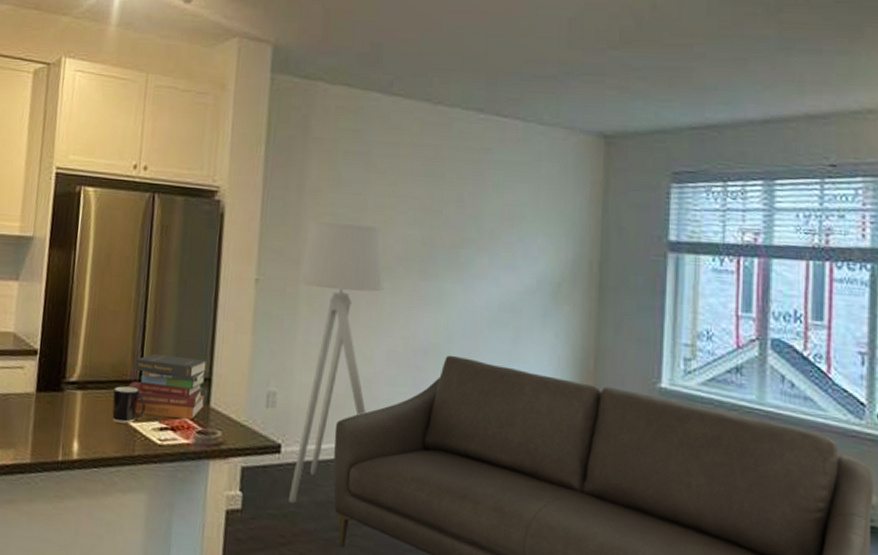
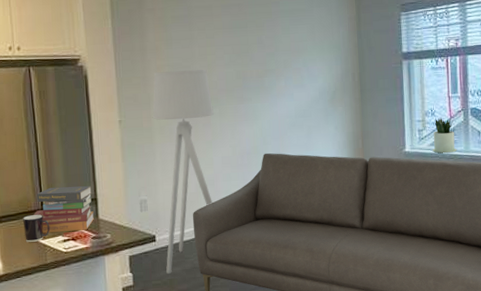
planter: none [704,345,745,402] -> present [432,117,457,154]

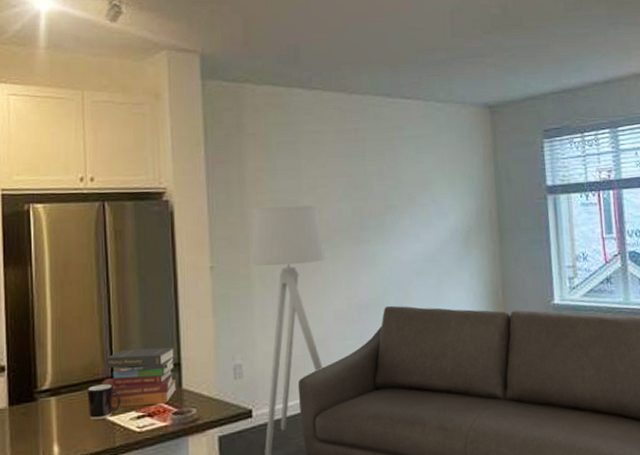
planter: present [432,117,457,154] -> none [586,262,615,306]

